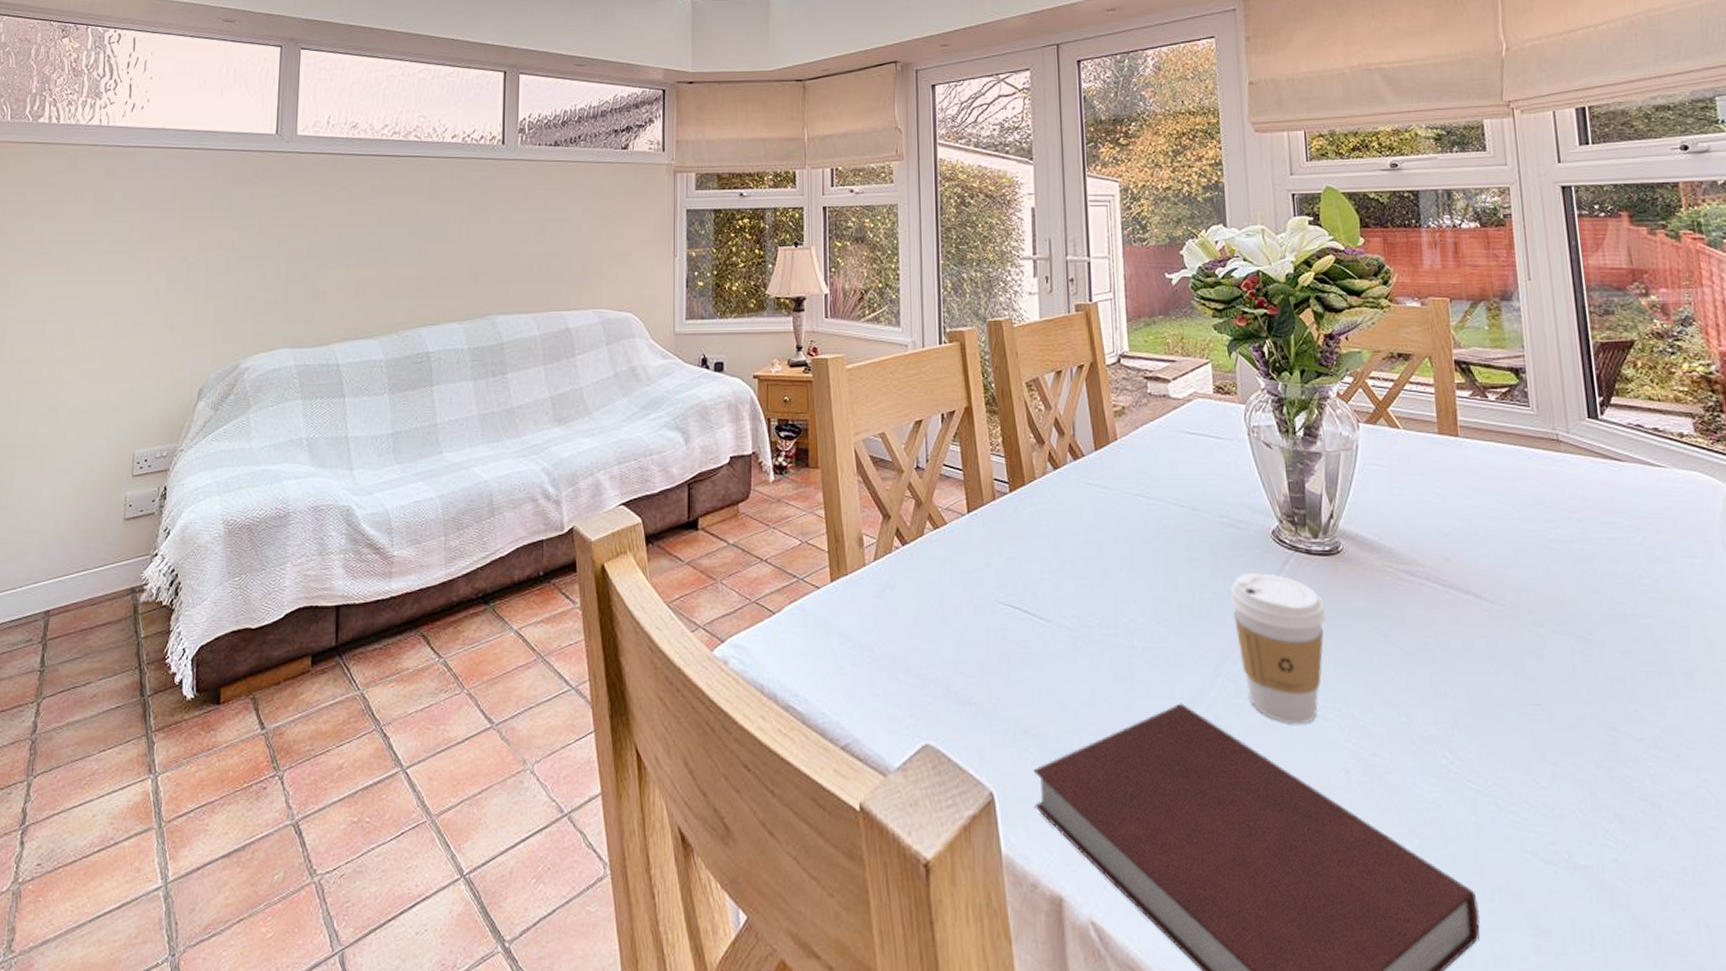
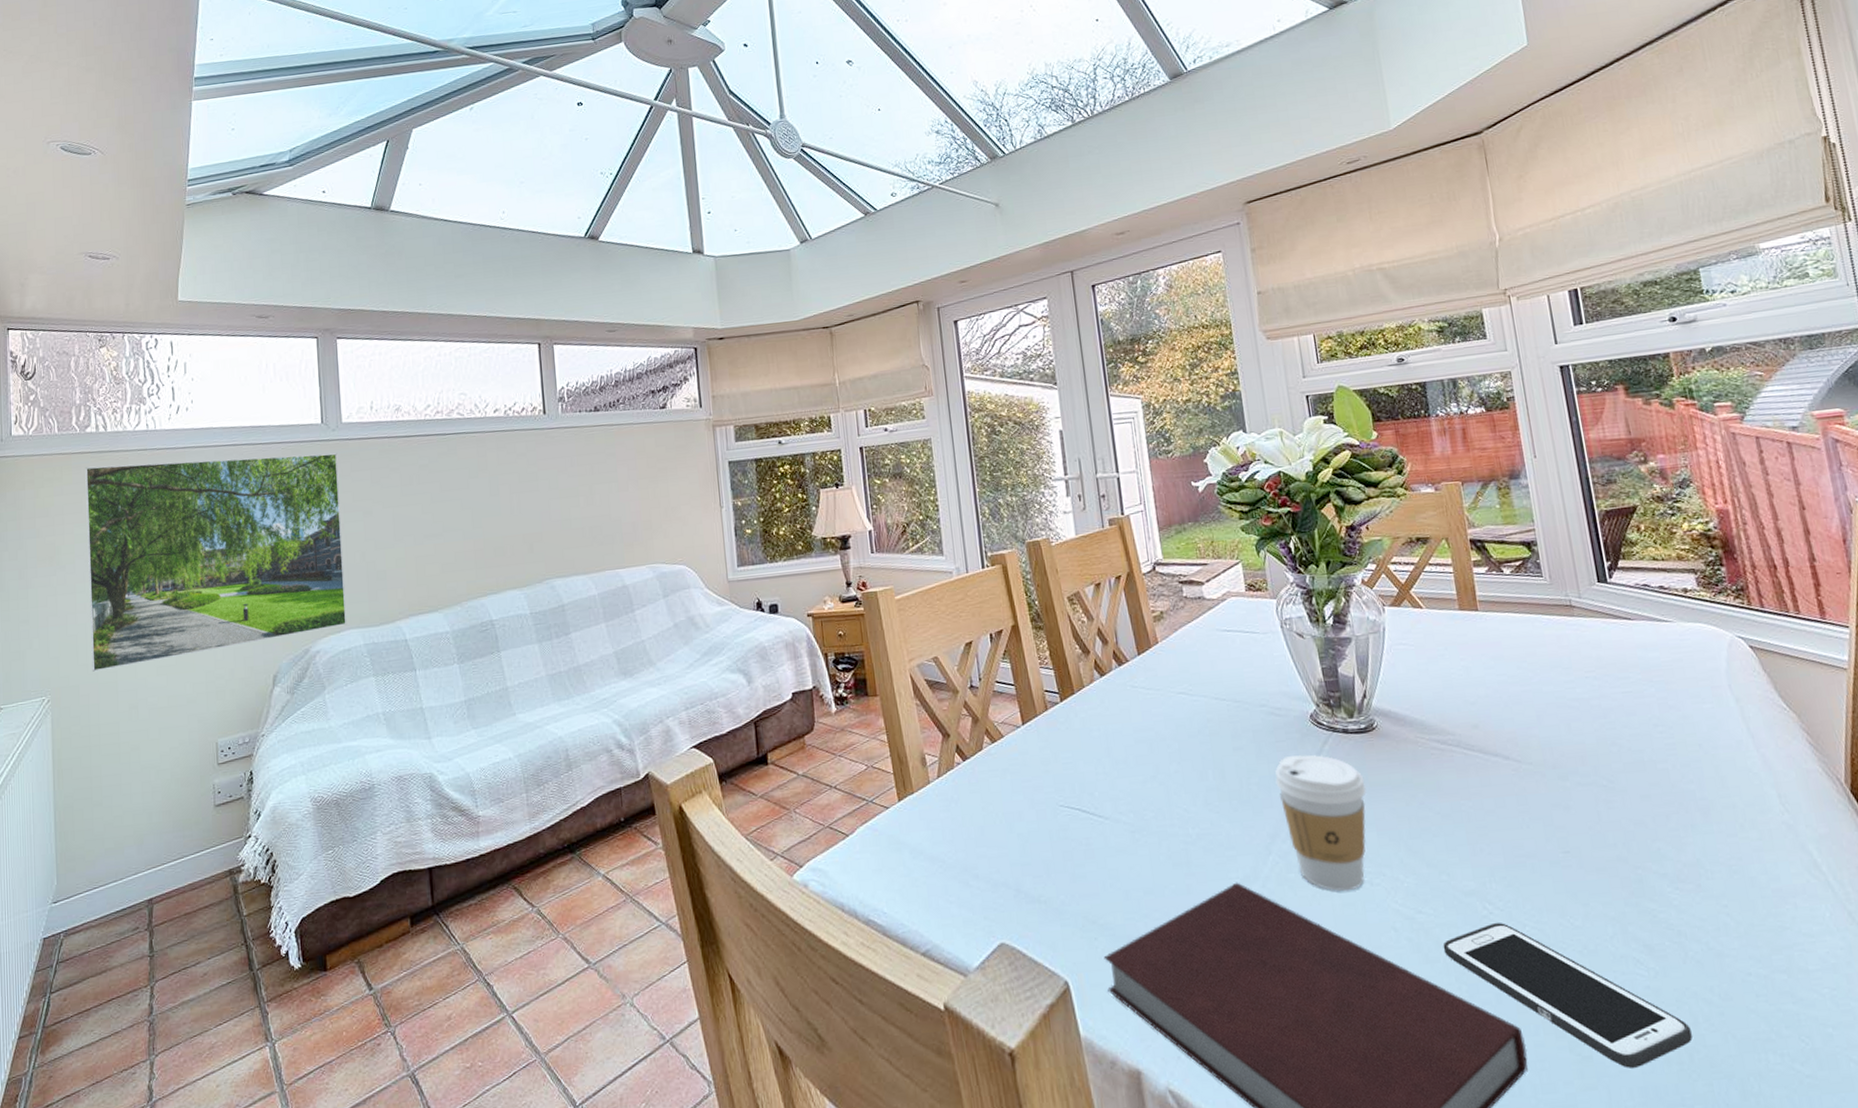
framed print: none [16,157,289,368] -> present [85,453,347,672]
cell phone: none [1396,775,1661,948] -> present [1442,923,1693,1068]

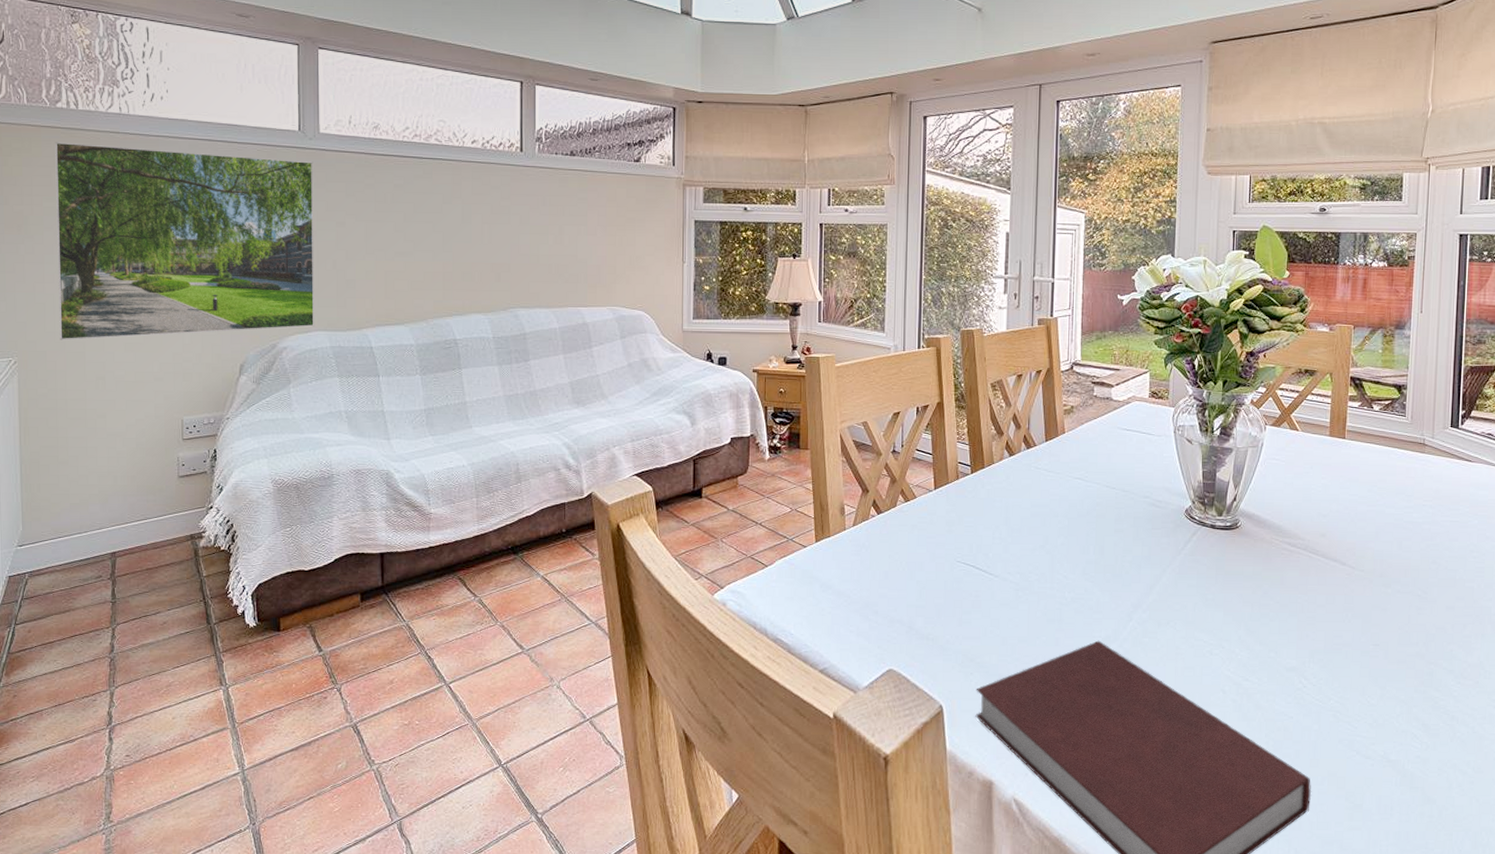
coffee cup: present [1275,754,1366,892] -> none [1146,542,1222,657]
cell phone: present [1442,923,1693,1068] -> none [1260,695,1445,817]

